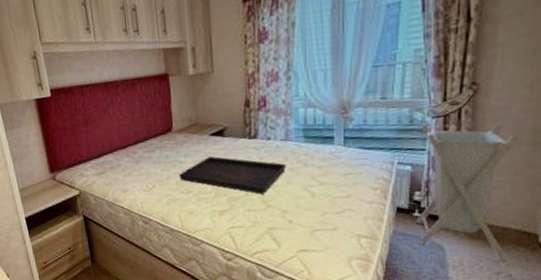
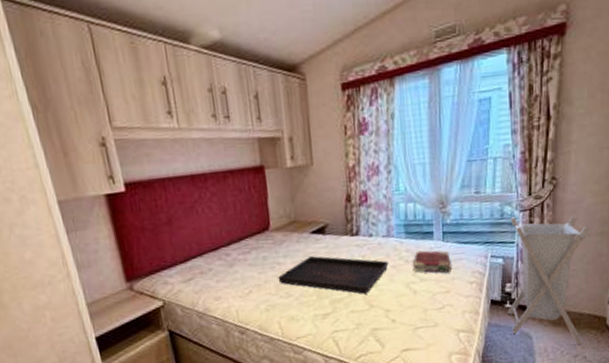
book: none [312,154,353,178] -> present [413,250,451,273]

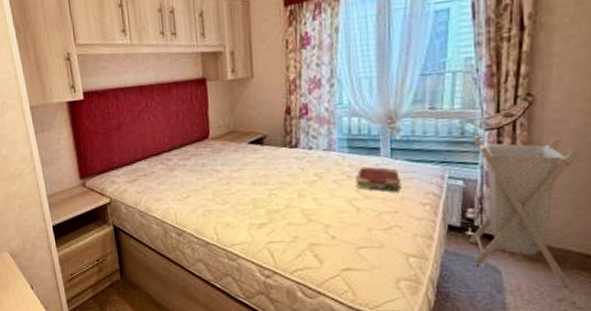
serving tray: present [278,256,389,294] -> none [215,166,330,207]

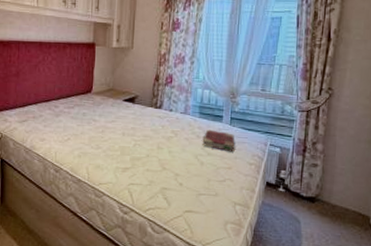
laundry hamper: present [469,135,580,286] -> none [280,115,360,237]

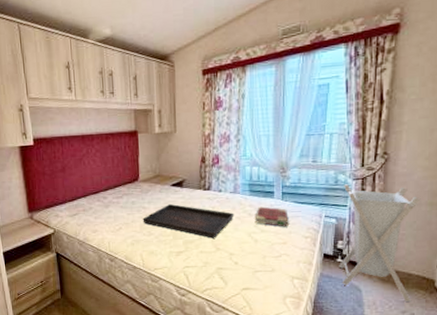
serving tray: none [92,119,183,157] -> present [143,204,234,238]
laundry hamper: none [280,115,360,237] -> present [339,184,421,301]

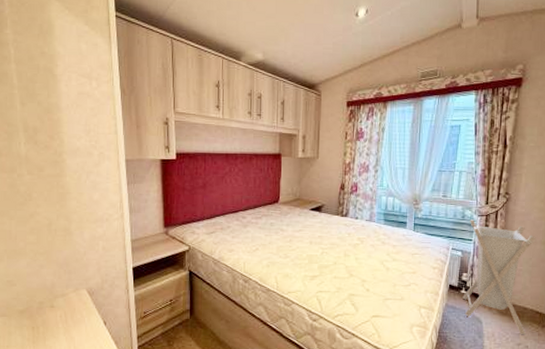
serving tray: present [143,204,234,238] -> none [280,228,369,264]
book: present [256,206,289,227] -> none [388,236,419,257]

